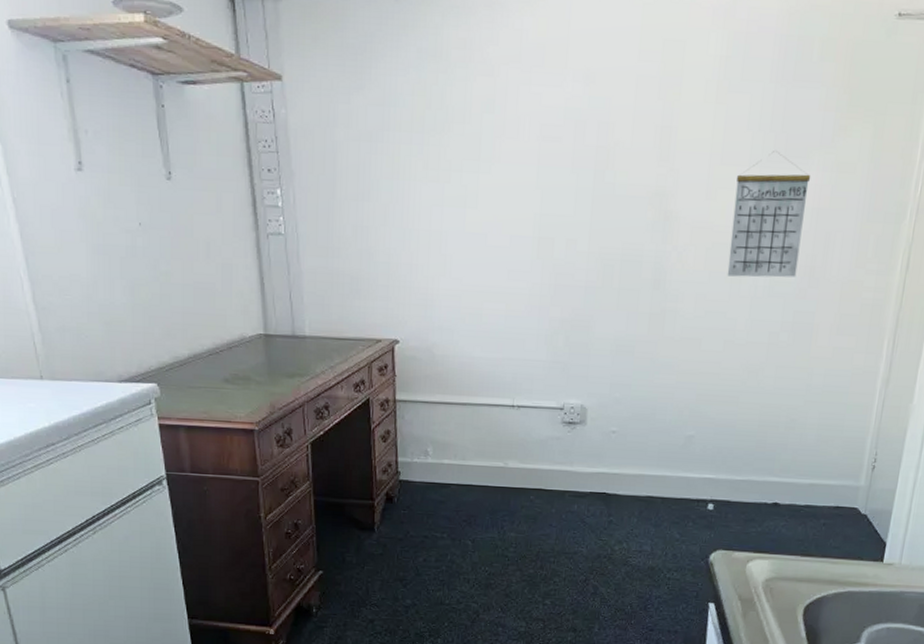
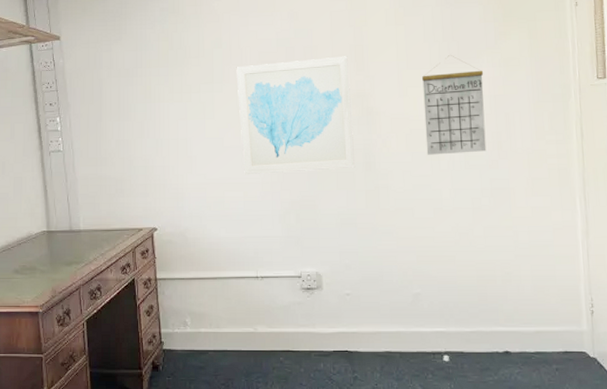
wall art: none [508,139,651,285] -> present [236,56,356,175]

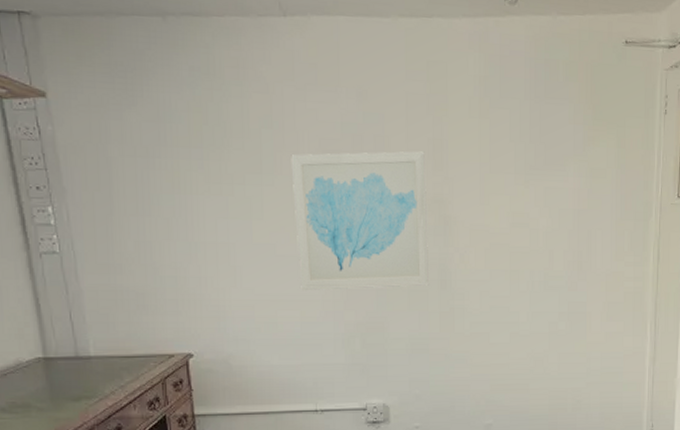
calendar: present [422,55,487,155] -> none [506,160,570,274]

